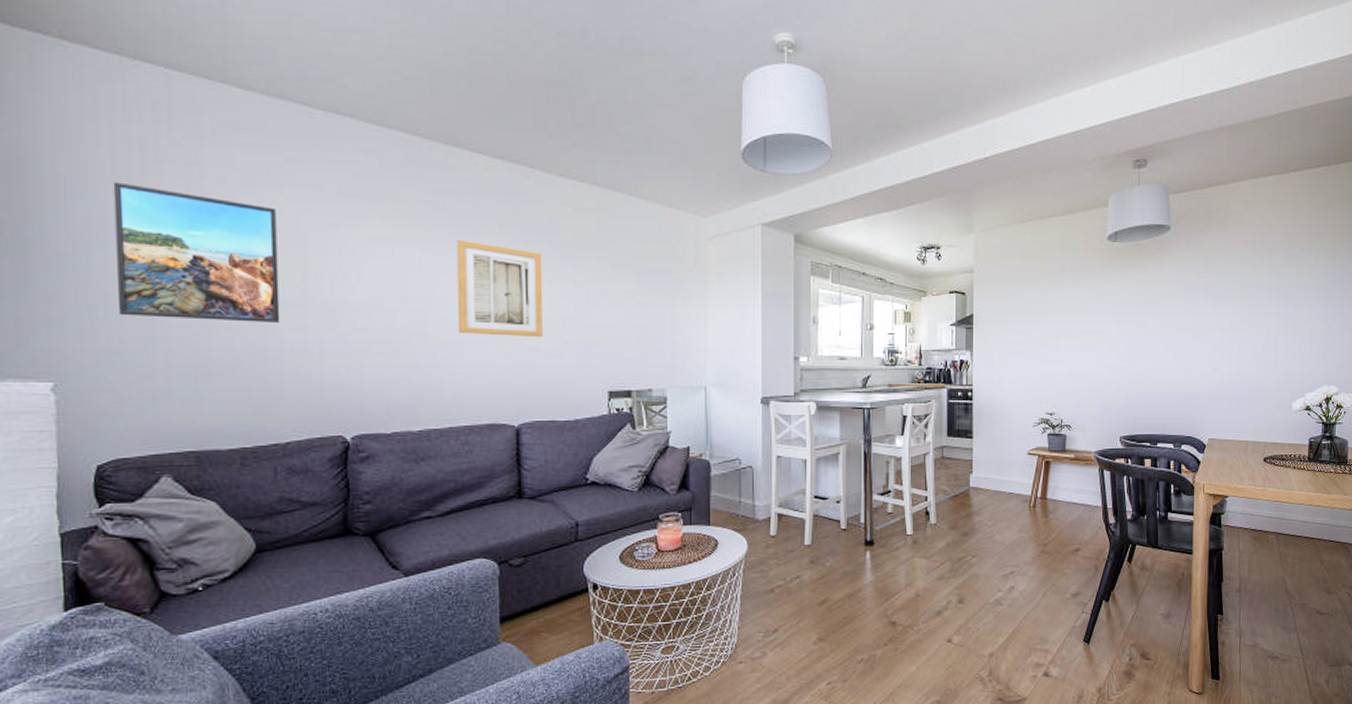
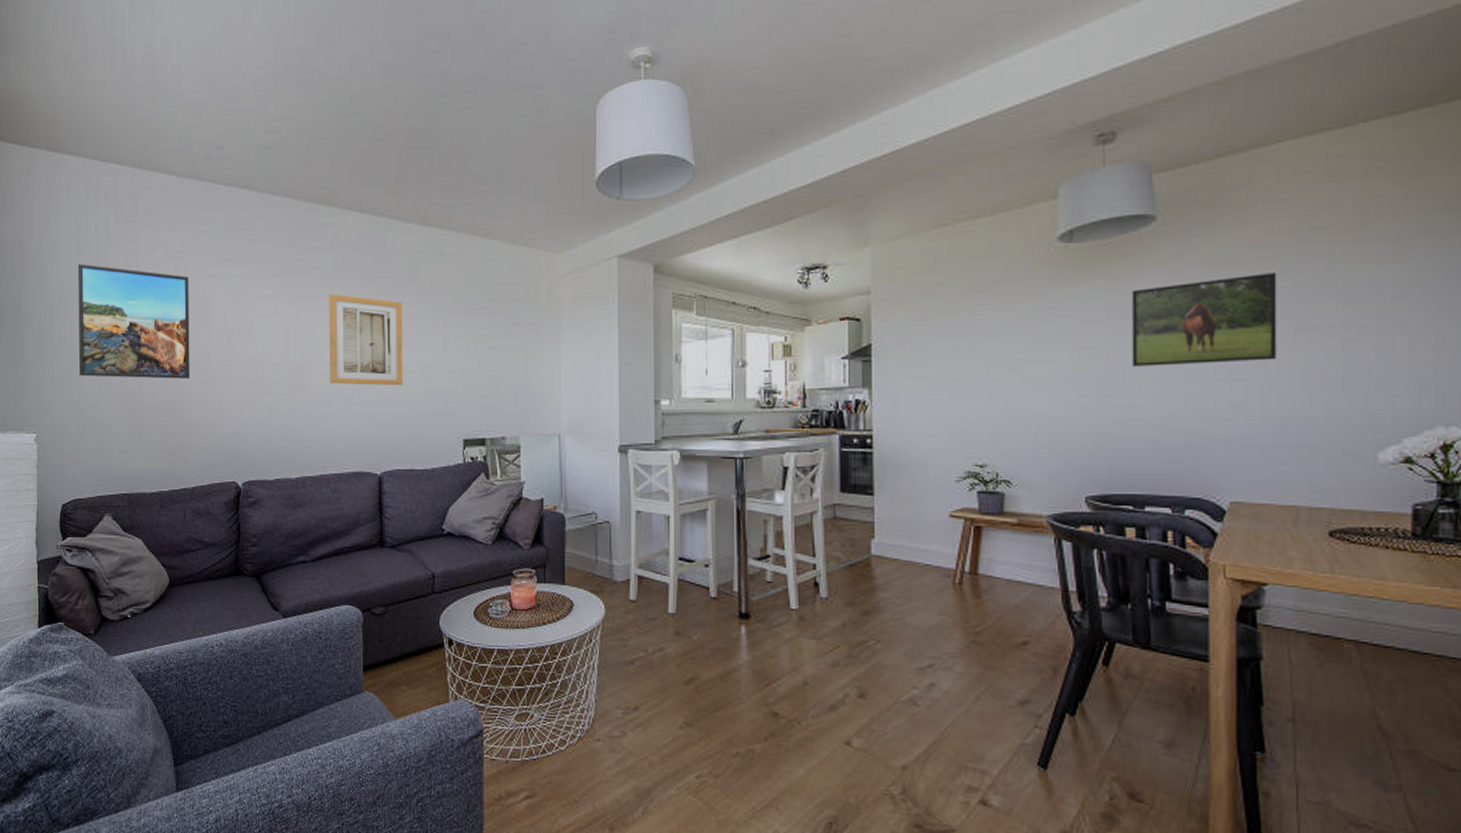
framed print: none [1152,274,1241,339] -> present [1132,273,1277,367]

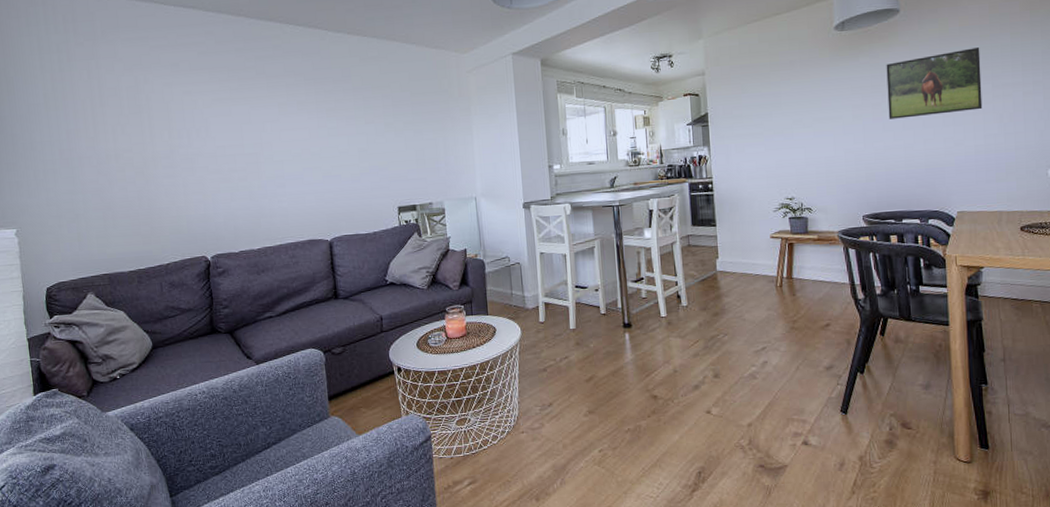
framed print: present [77,264,190,379] -> none [42,78,157,177]
wall art: present [329,293,403,386] -> none [274,94,344,169]

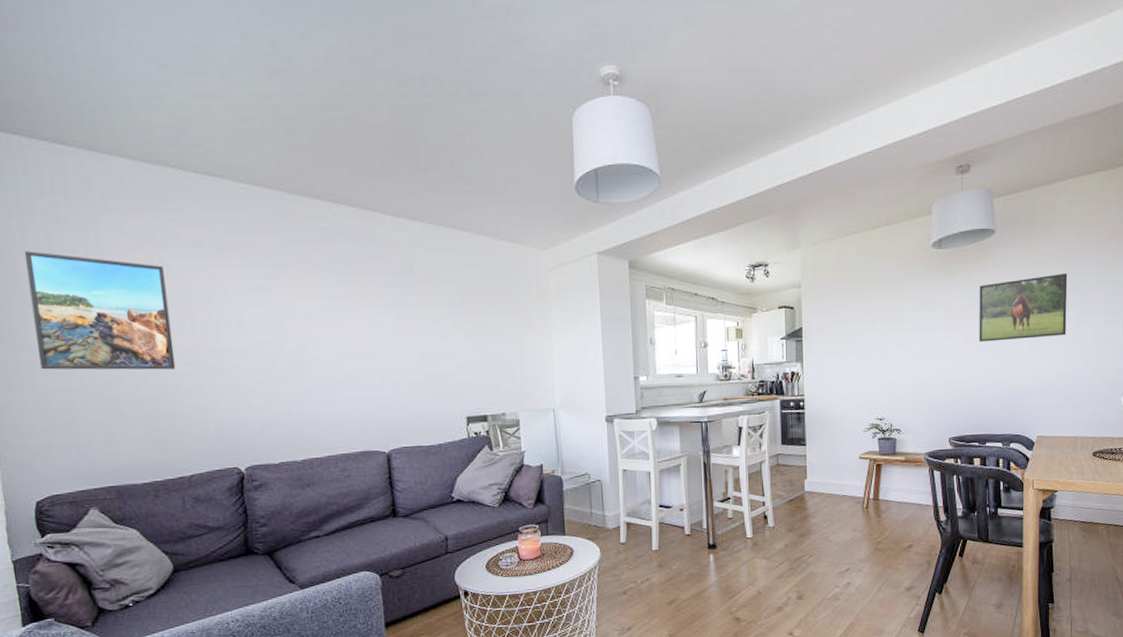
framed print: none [42,78,157,177] -> present [24,251,176,370]

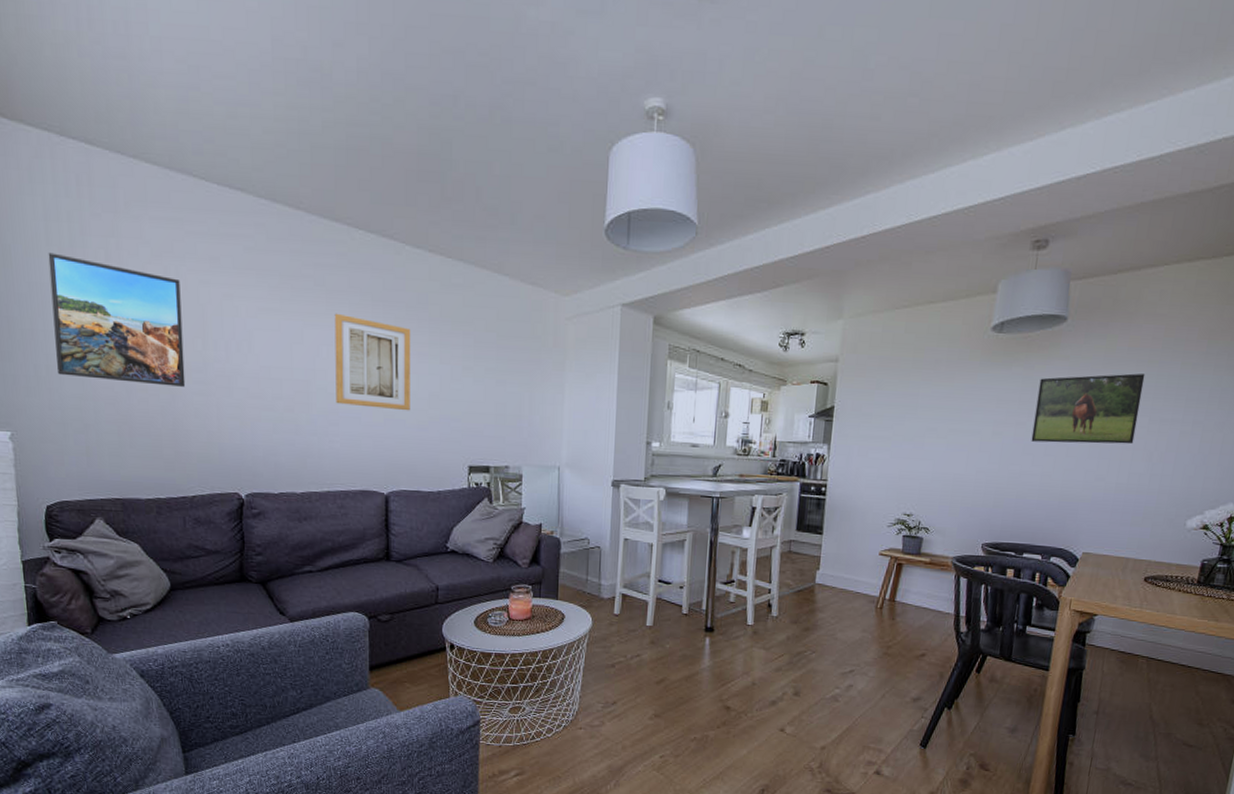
wall art: none [322,284,404,371] -> present [334,313,411,411]

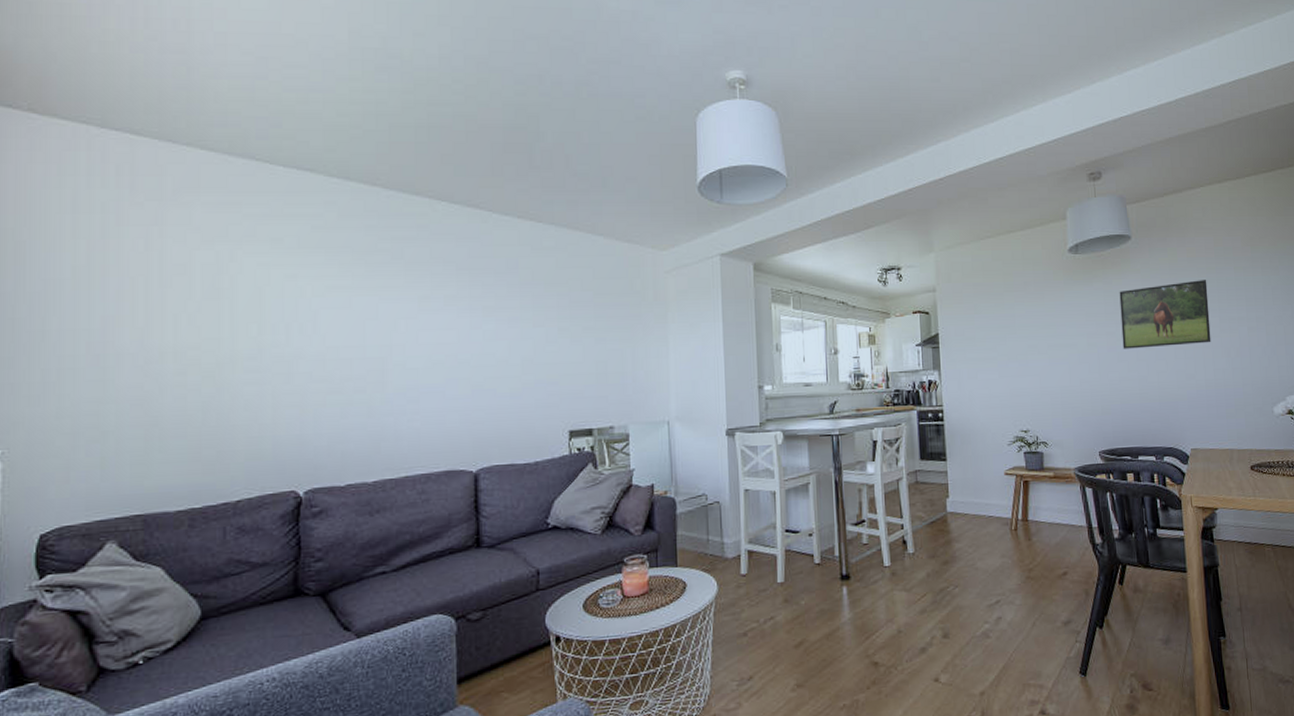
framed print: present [48,252,186,387] -> none [72,246,235,379]
wall art: present [334,313,411,411] -> none [414,285,501,380]

